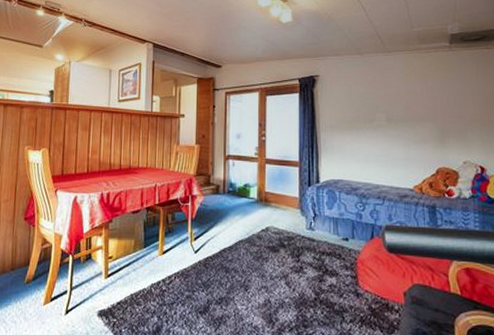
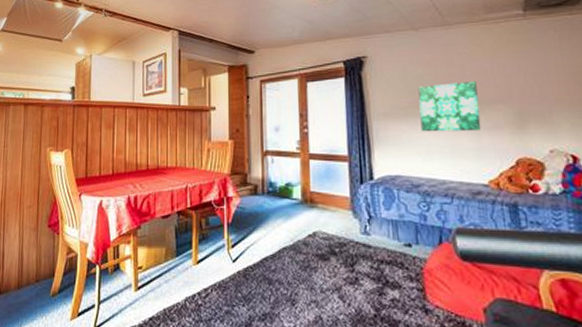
wall art: none [360,101,410,144] -> present [418,80,482,132]

